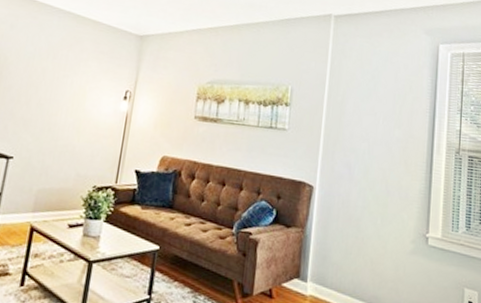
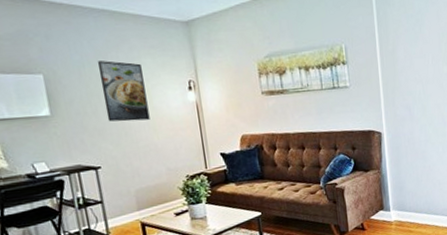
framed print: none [37,56,86,120] -> present [98,60,150,122]

